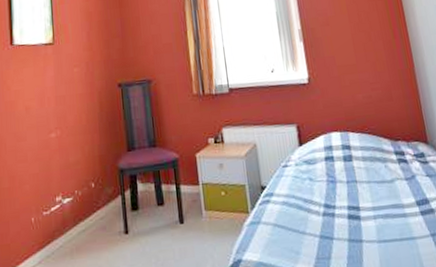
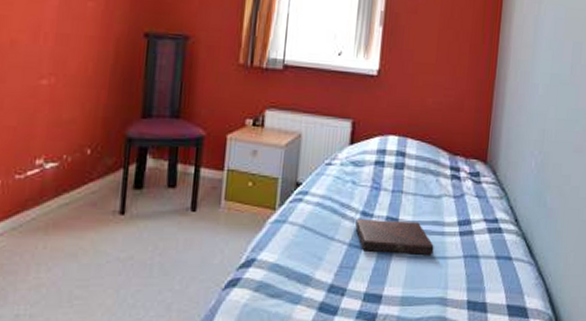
book: none [321,207,401,241] -> present [355,218,434,255]

